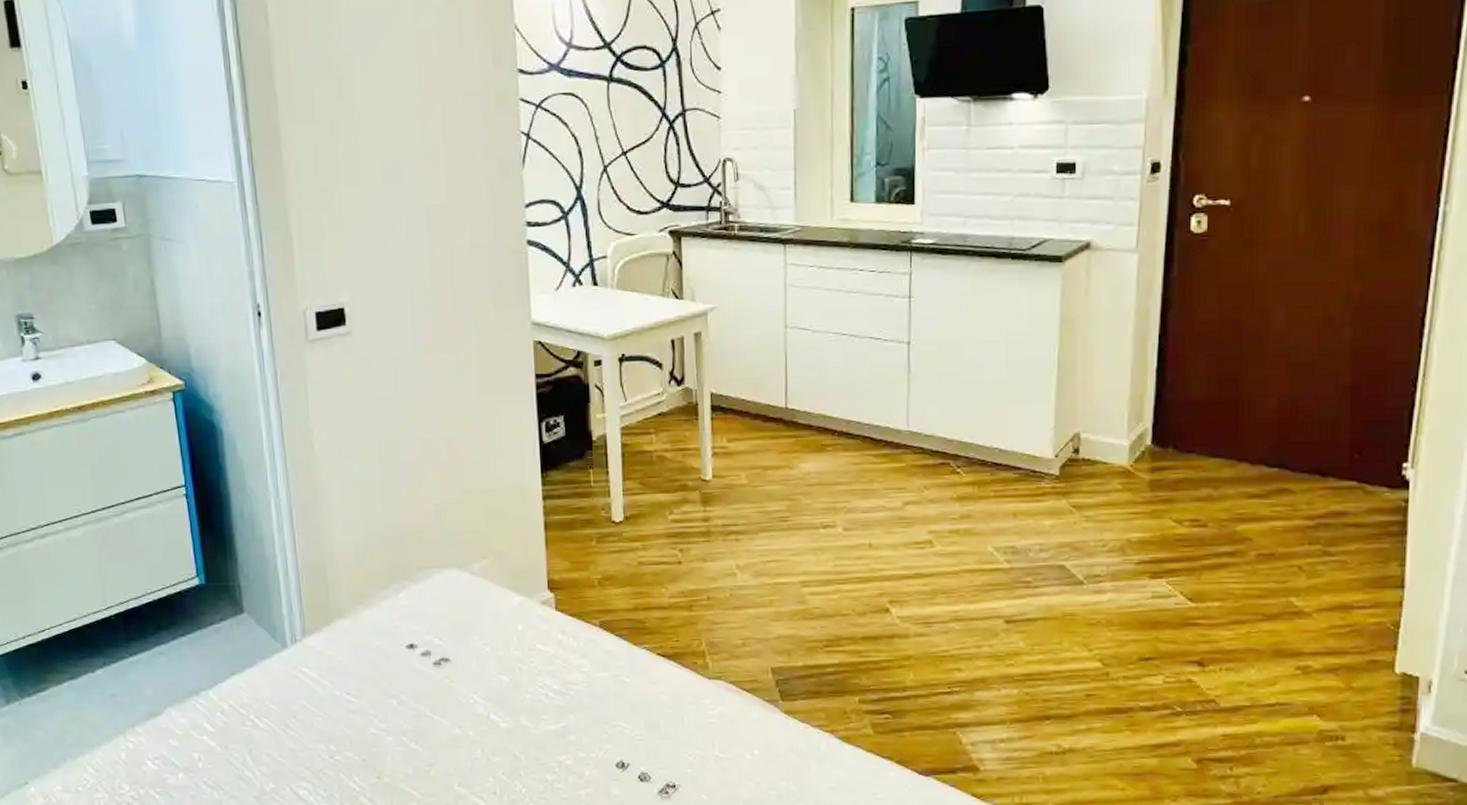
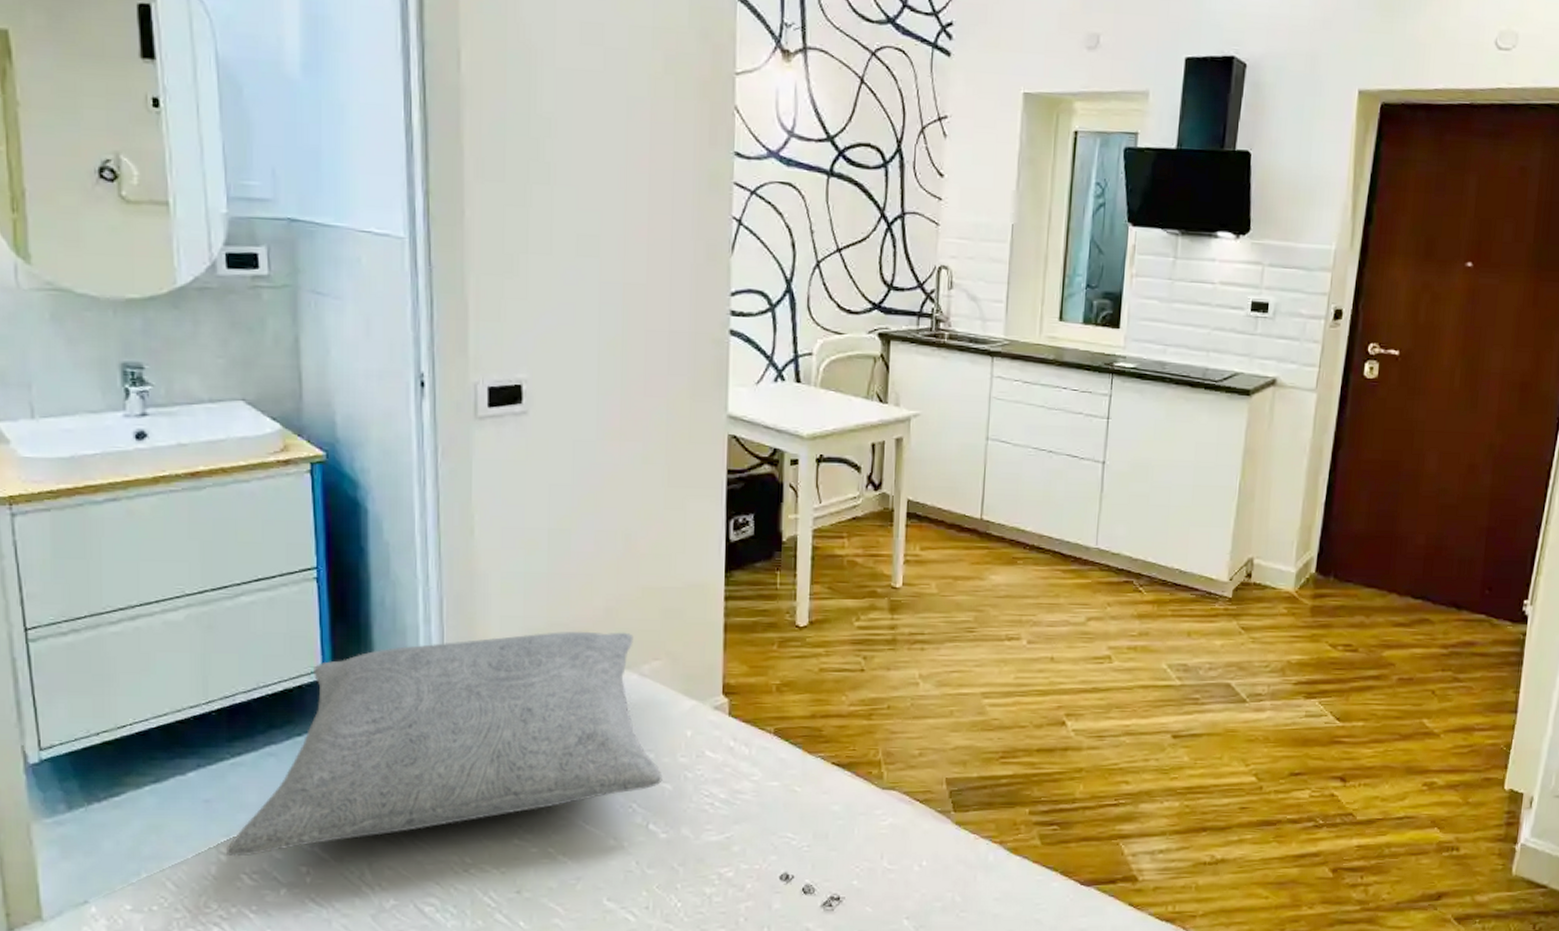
pillow: none [132,533,499,744] -> present [227,631,663,857]

